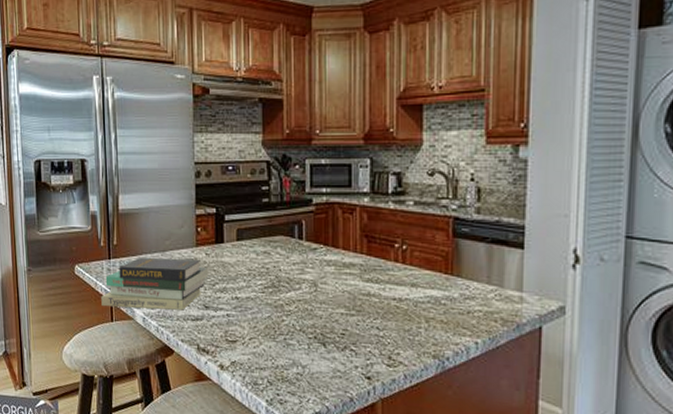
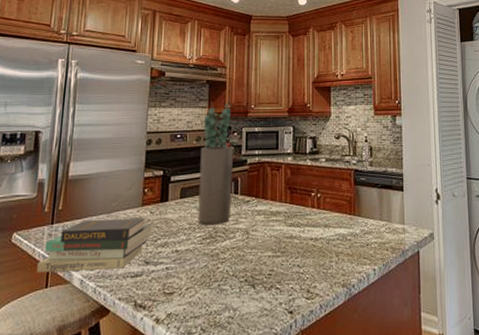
vase: none [256,120,296,274] -> present [198,98,234,226]

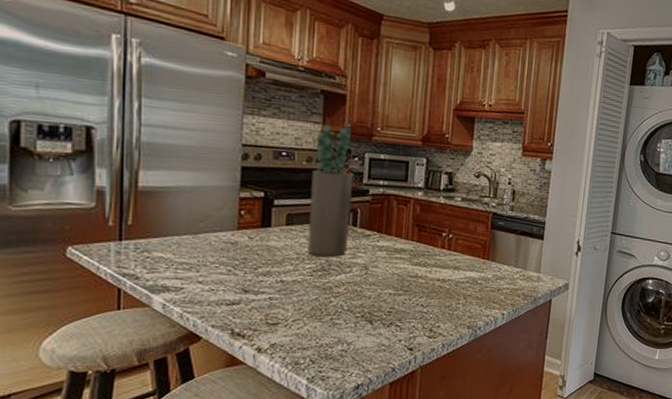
books: present [37,219,152,274] -> none [104,240,251,295]

